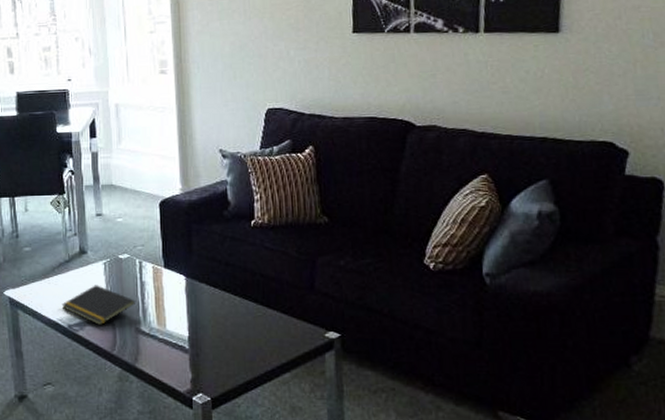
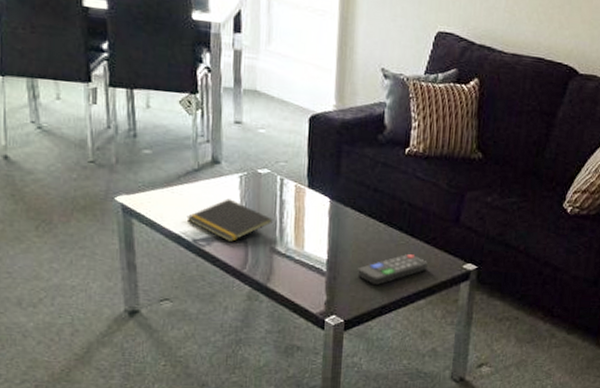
remote control: none [219,326,288,361] -> present [357,254,428,286]

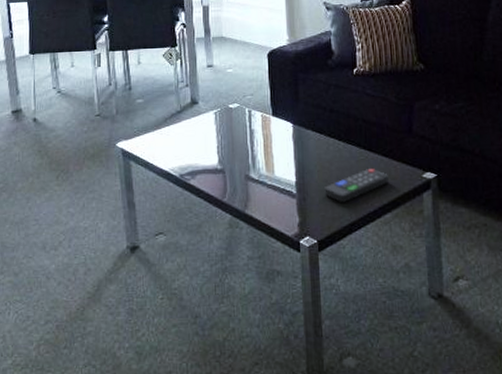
notepad: present [186,199,273,242] -> none [173,134,245,173]

